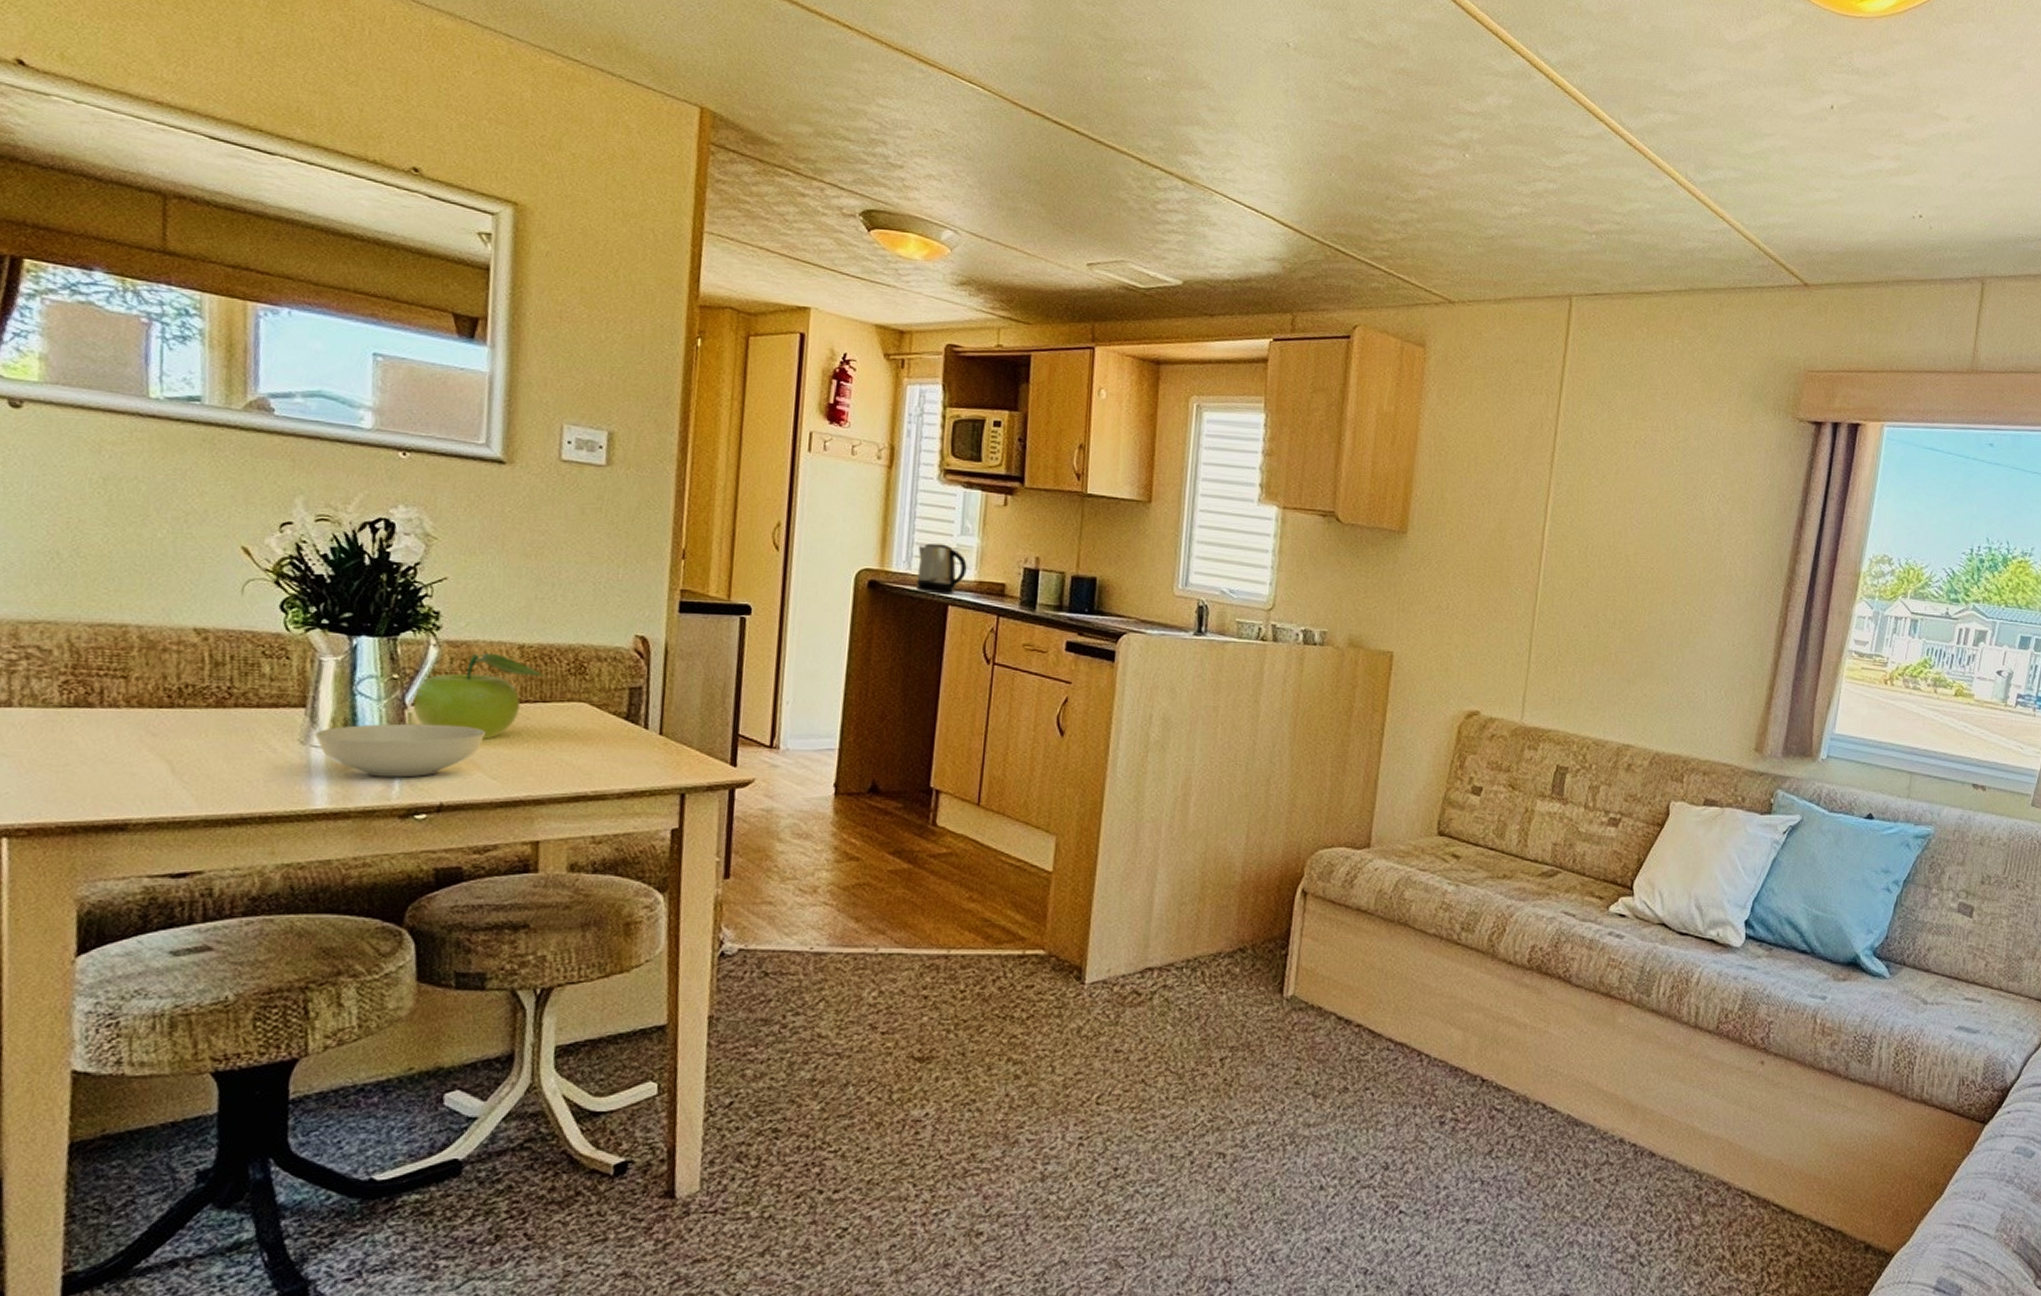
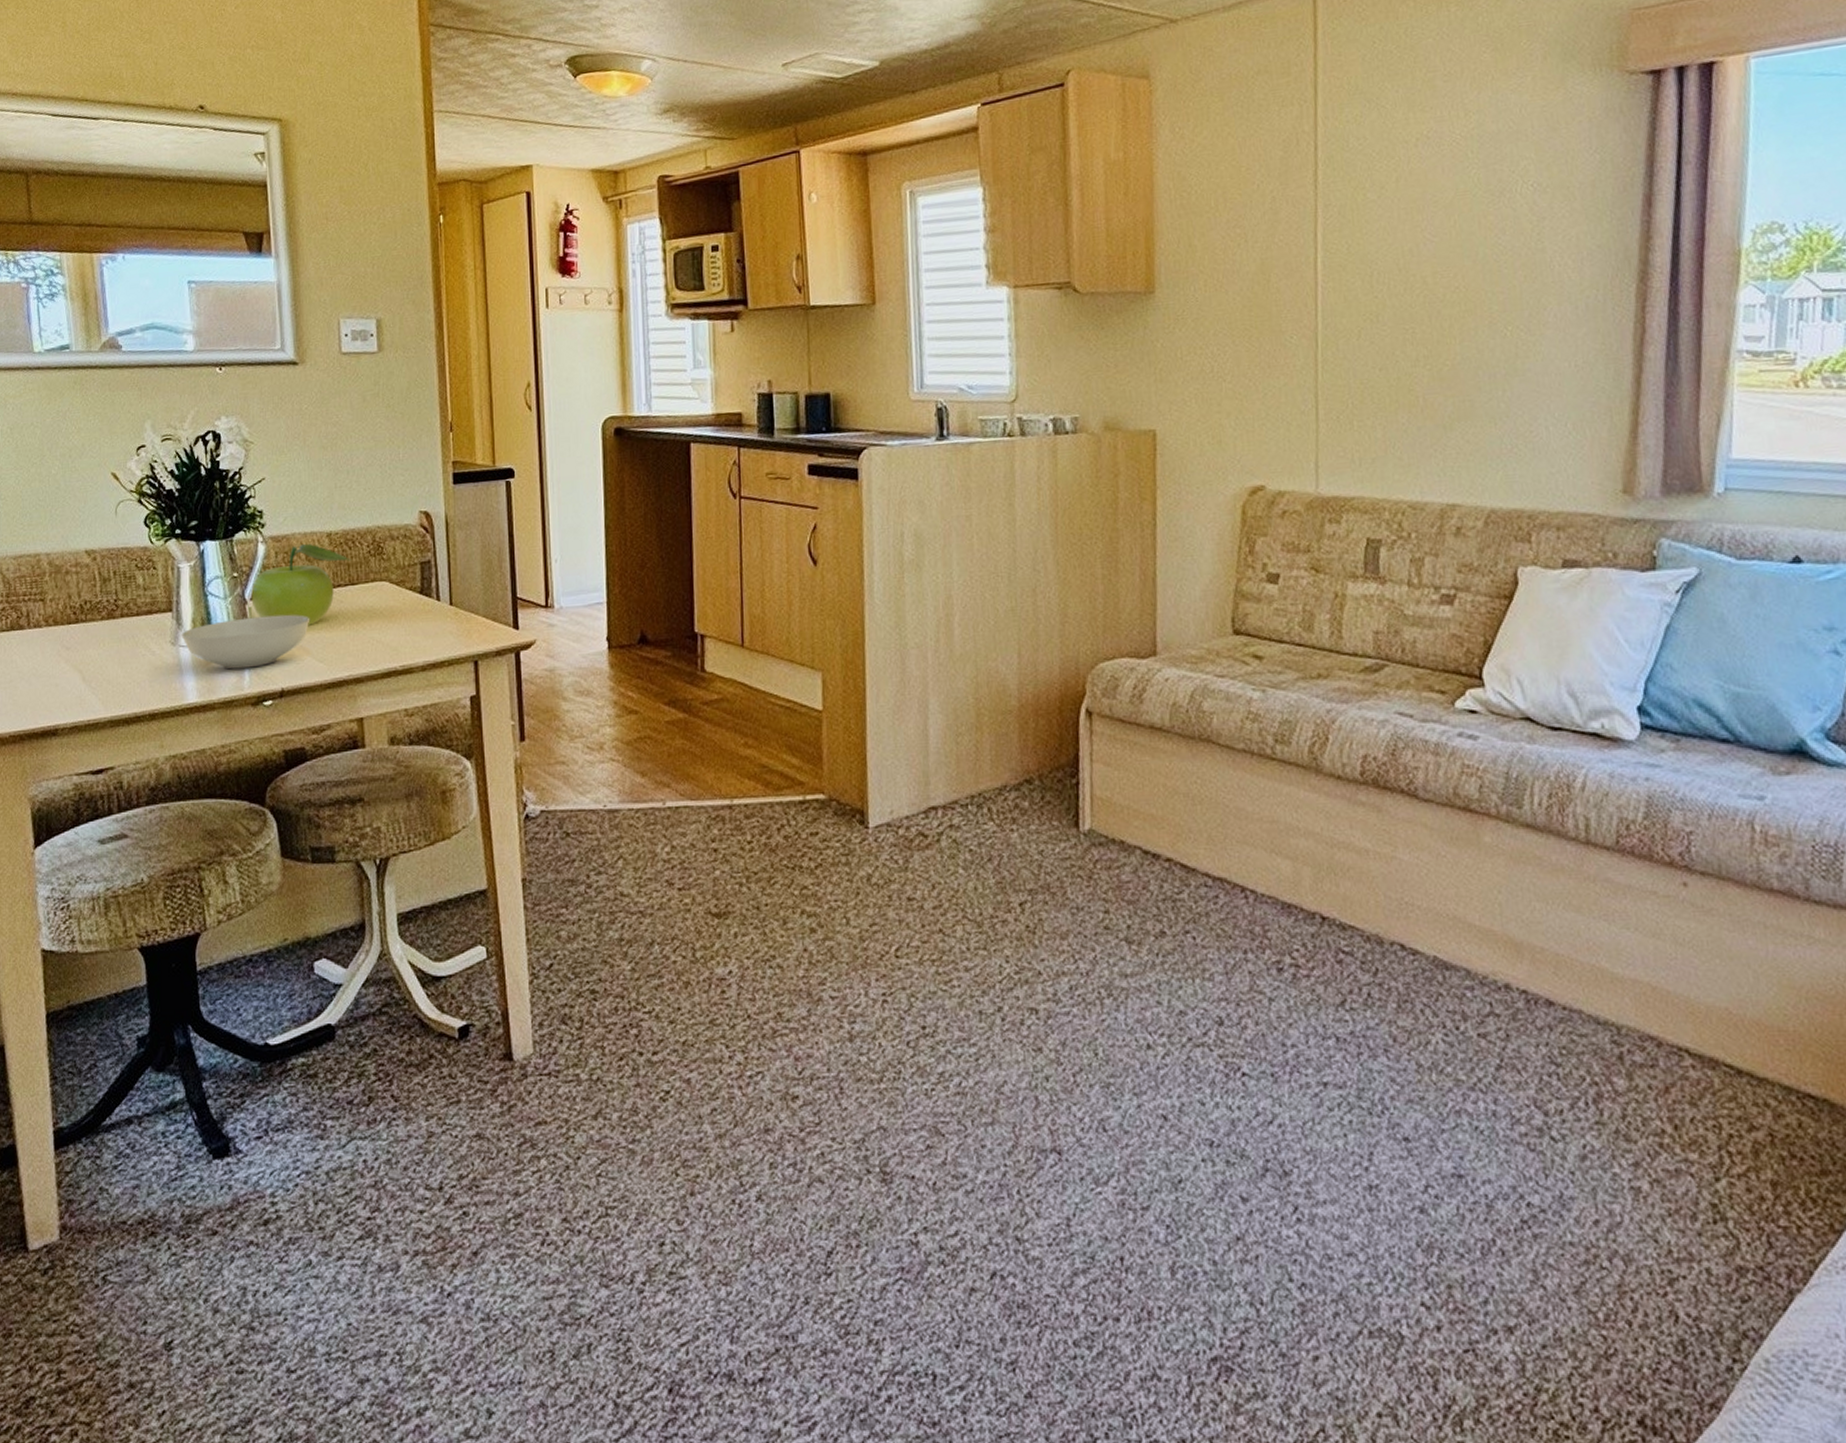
kettle: present [916,542,967,595] -> none [655,380,704,433]

